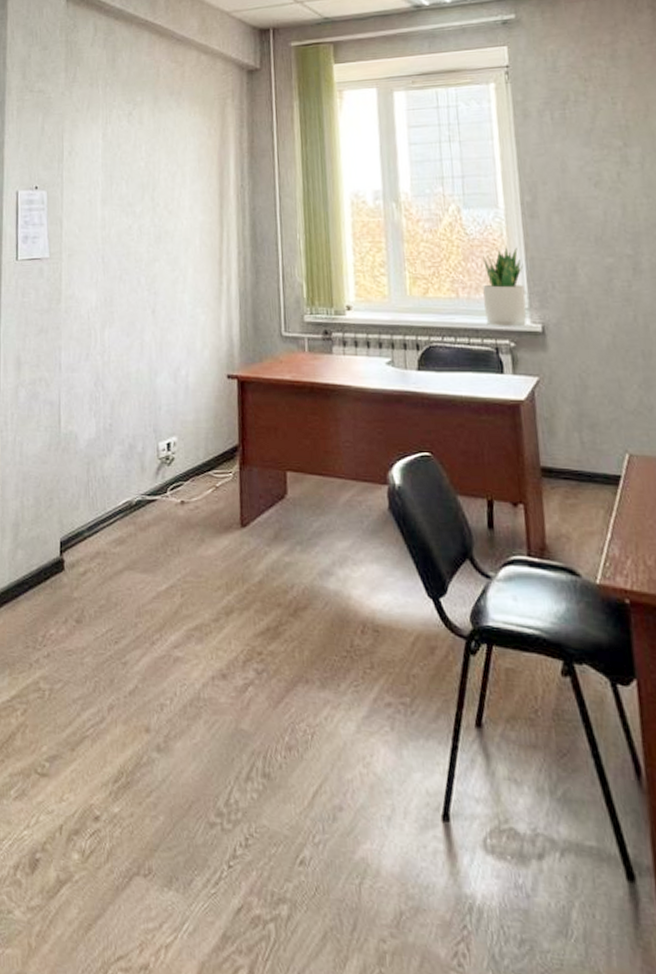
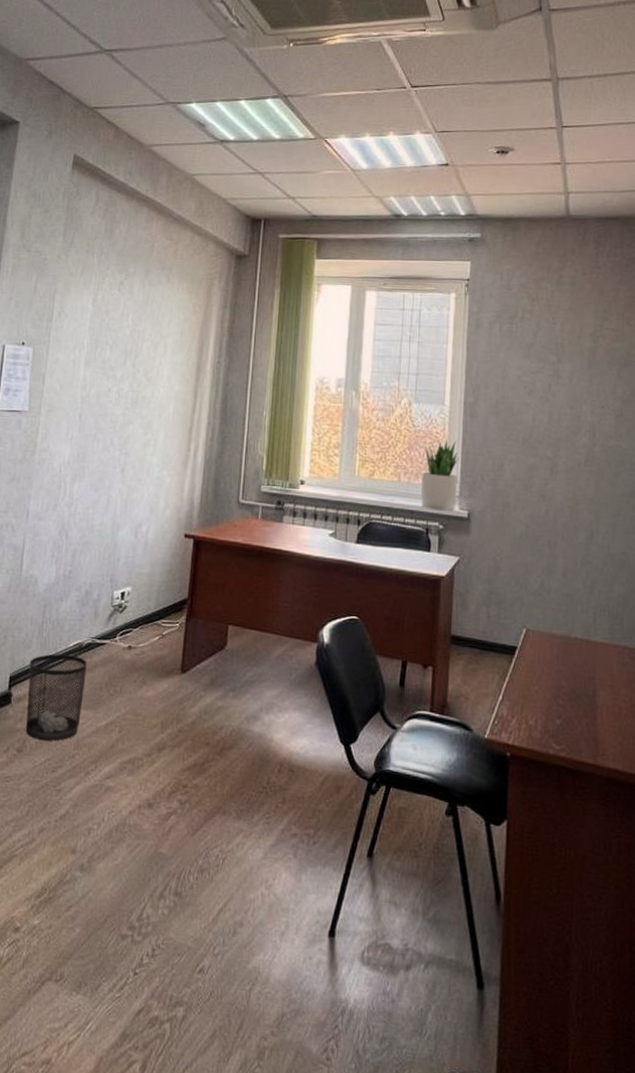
waste bin: none [79,514,140,609] -> present [26,654,87,741]

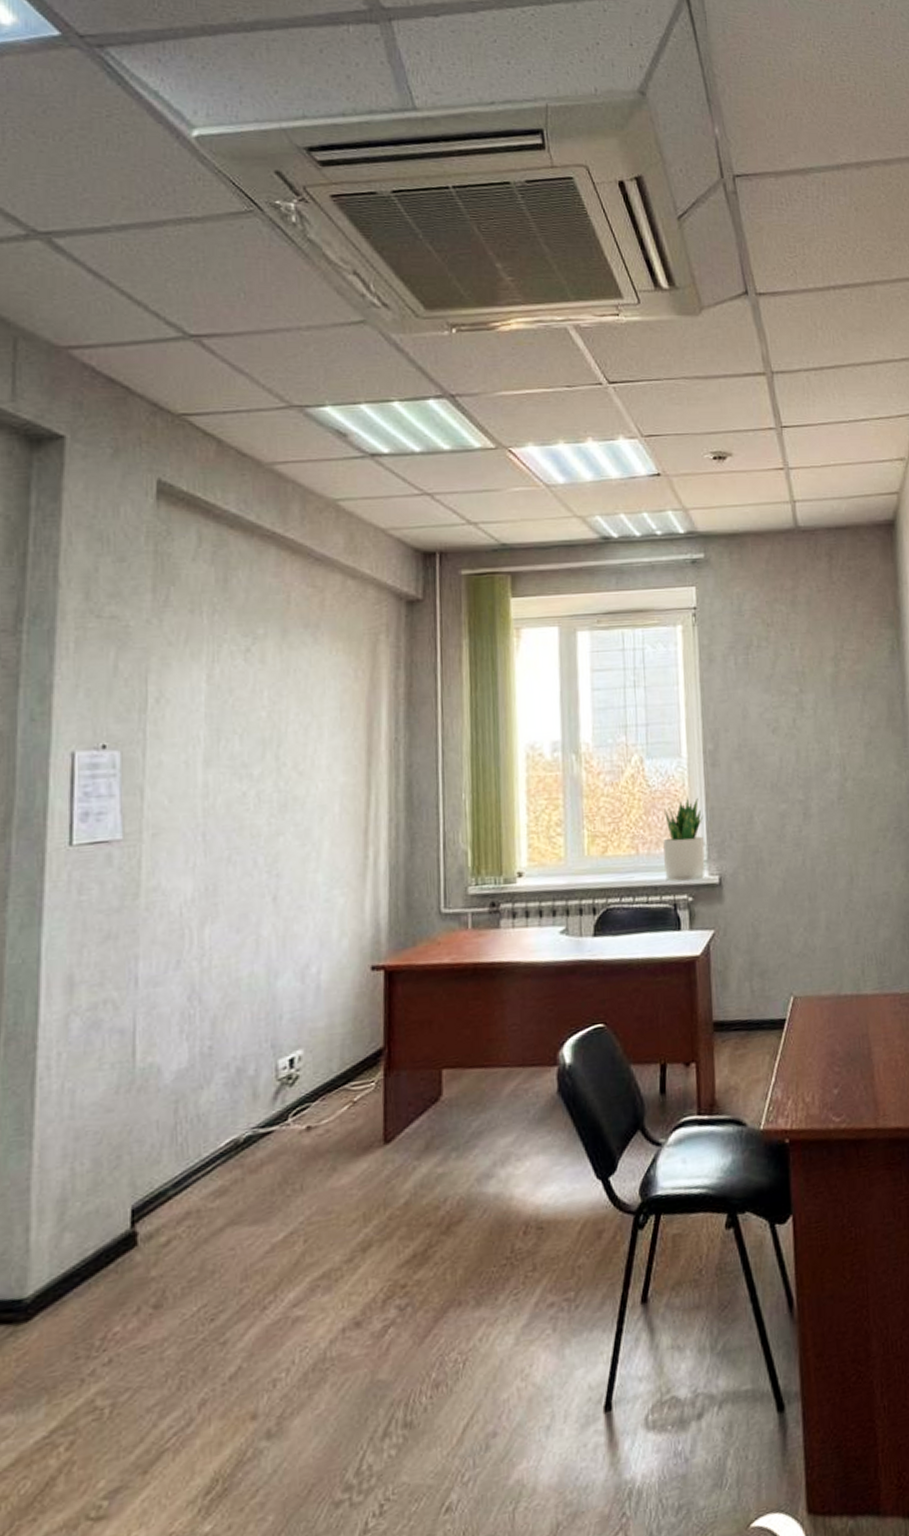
waste bin: present [26,654,87,741] -> none [160,1157,249,1285]

